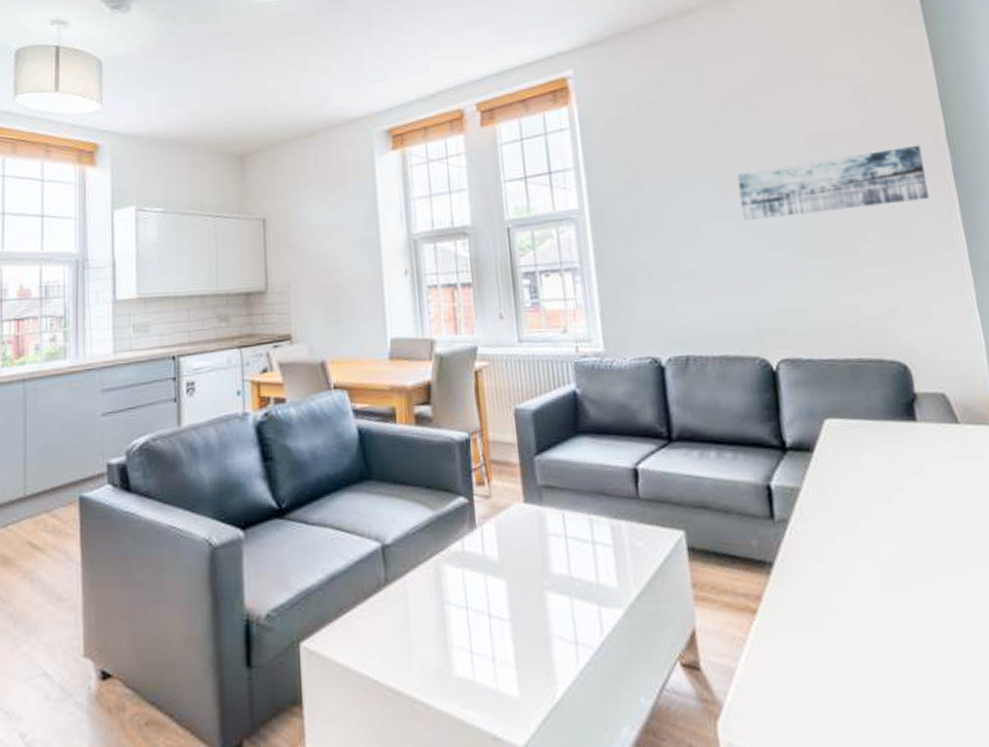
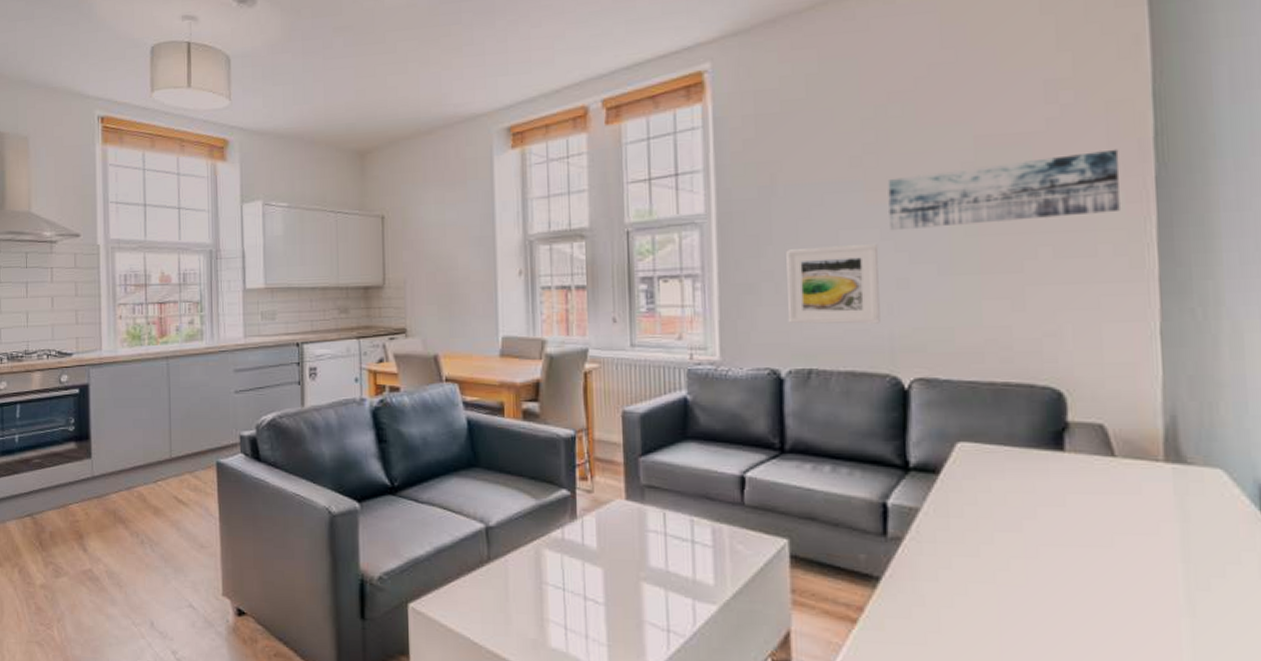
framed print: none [655,234,745,312] -> present [786,244,880,324]

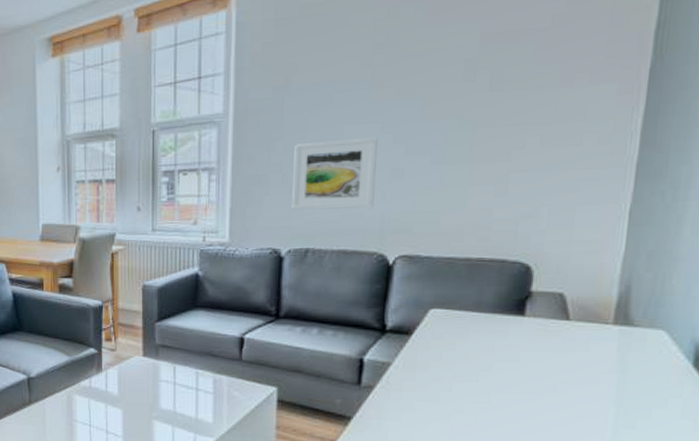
wall art: present [887,149,1120,231] -> none [391,42,619,125]

